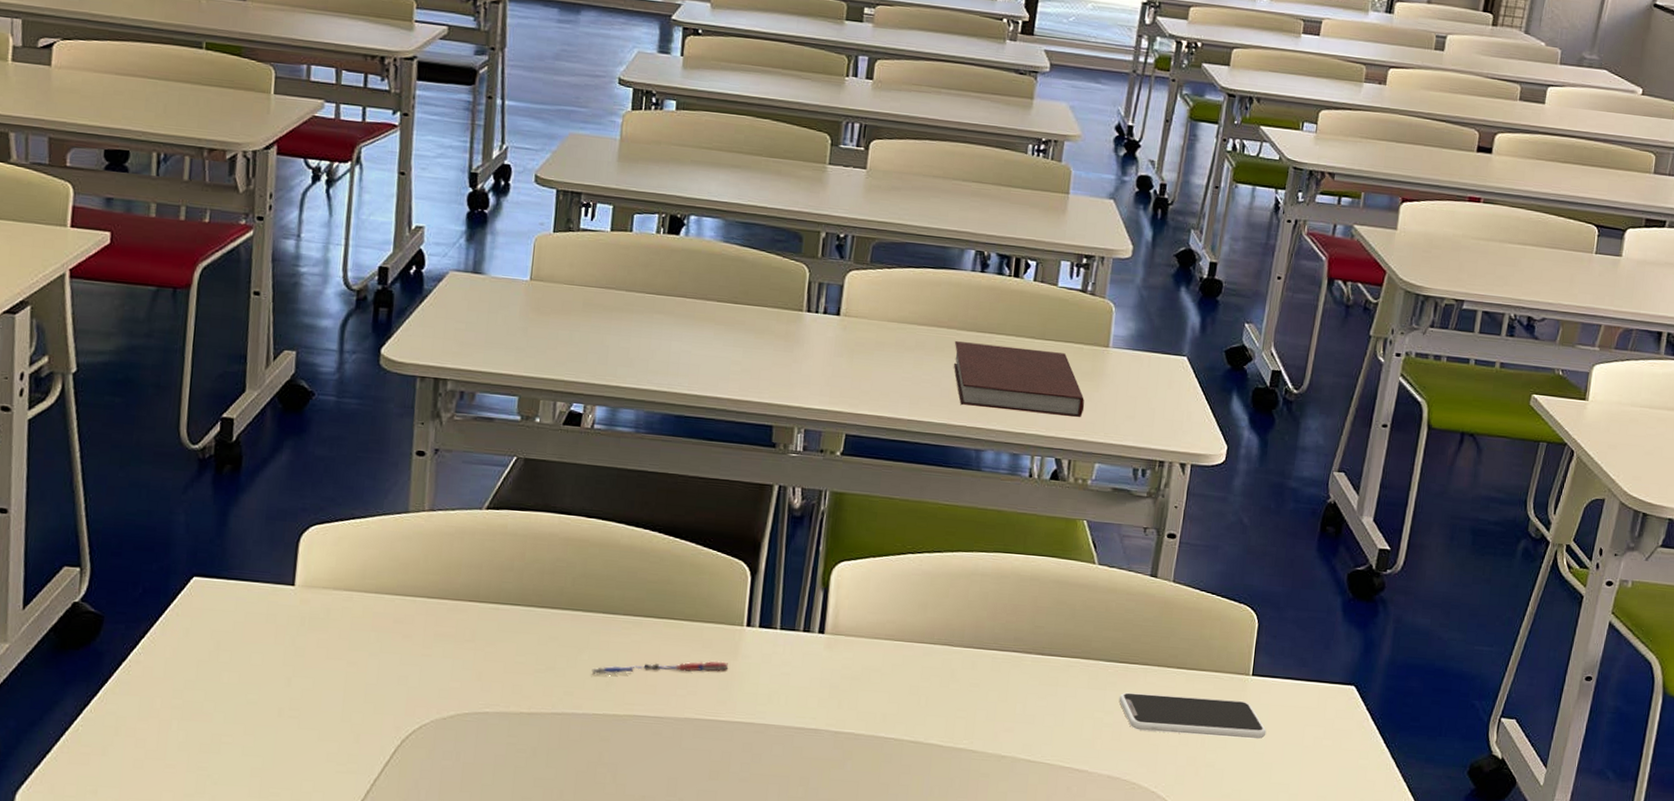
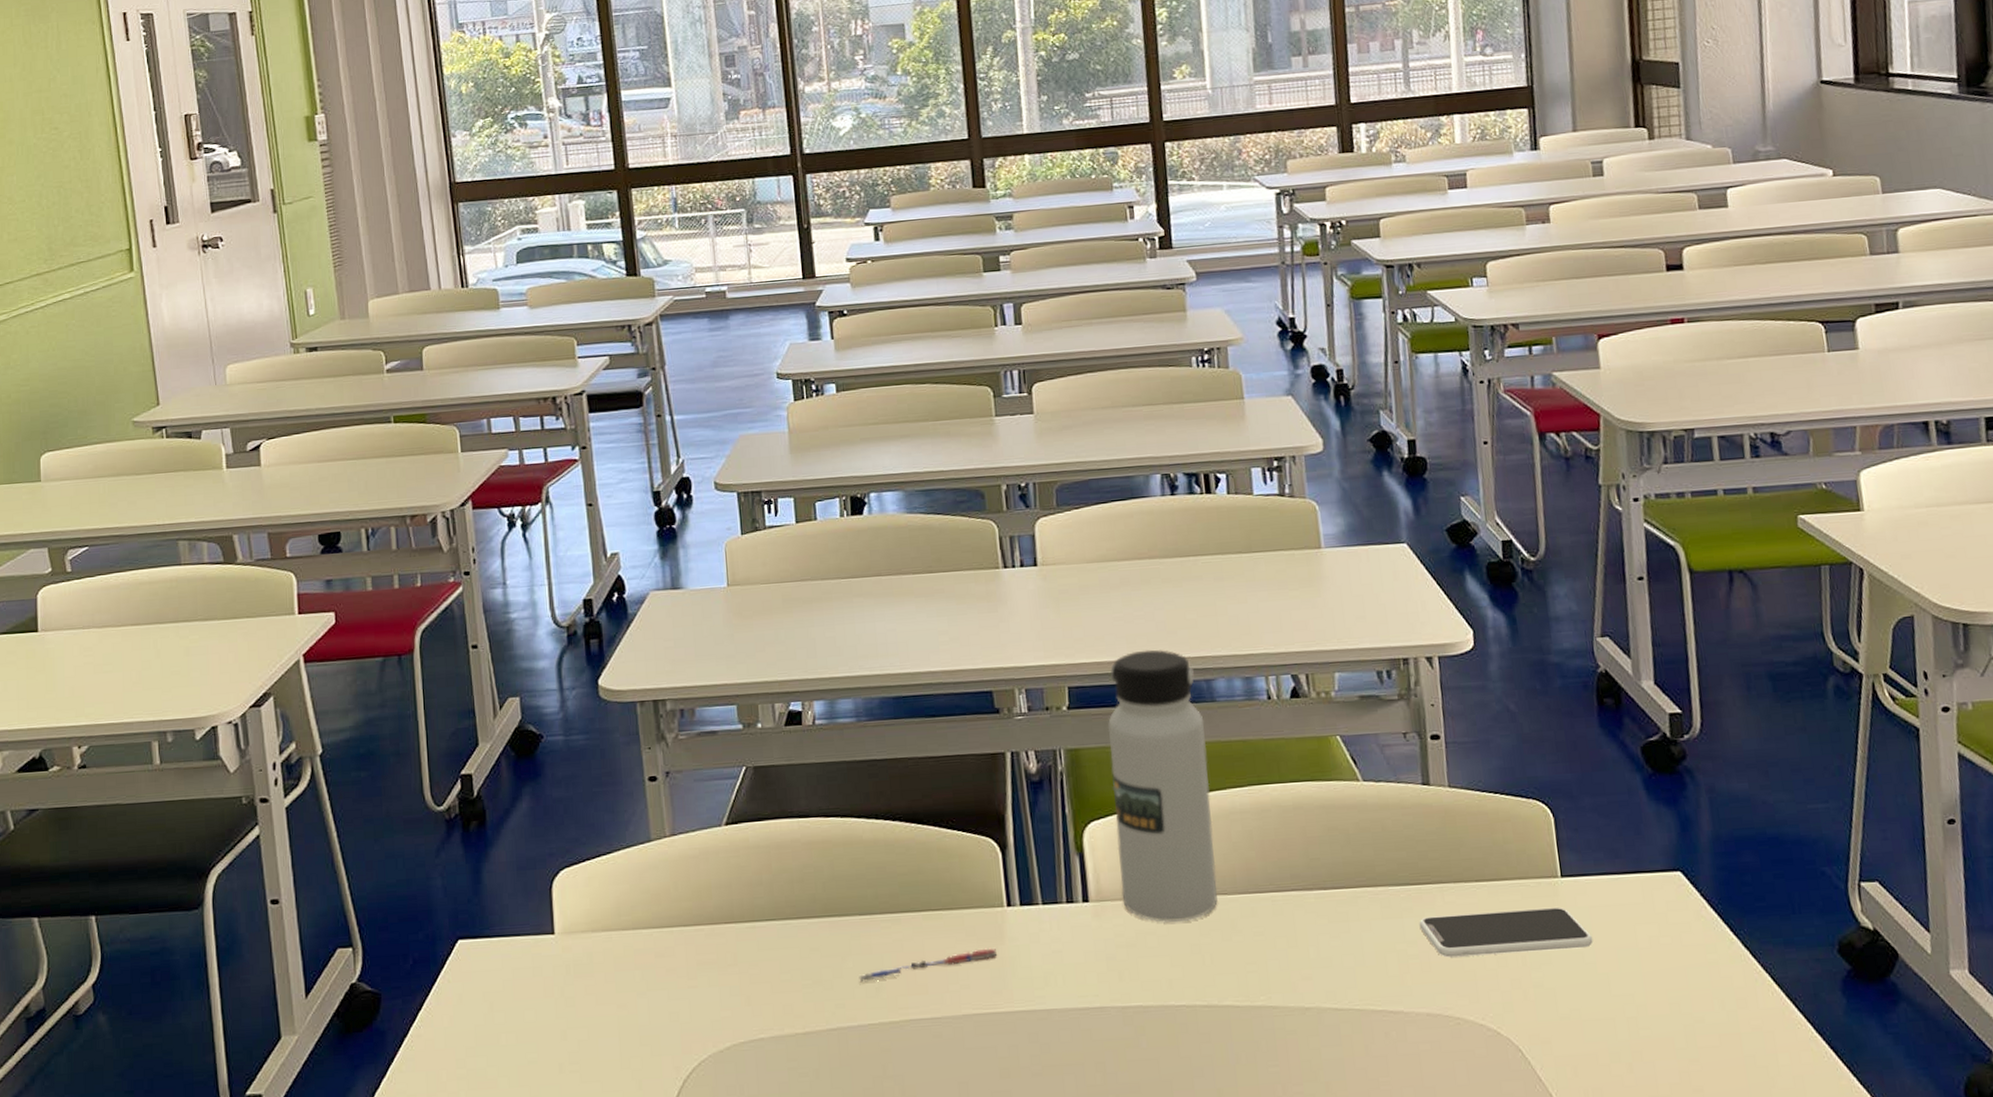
water bottle: none [856,412,967,664] -> present [1107,649,1218,922]
notebook: present [954,341,1084,418] -> none [1159,563,1310,635]

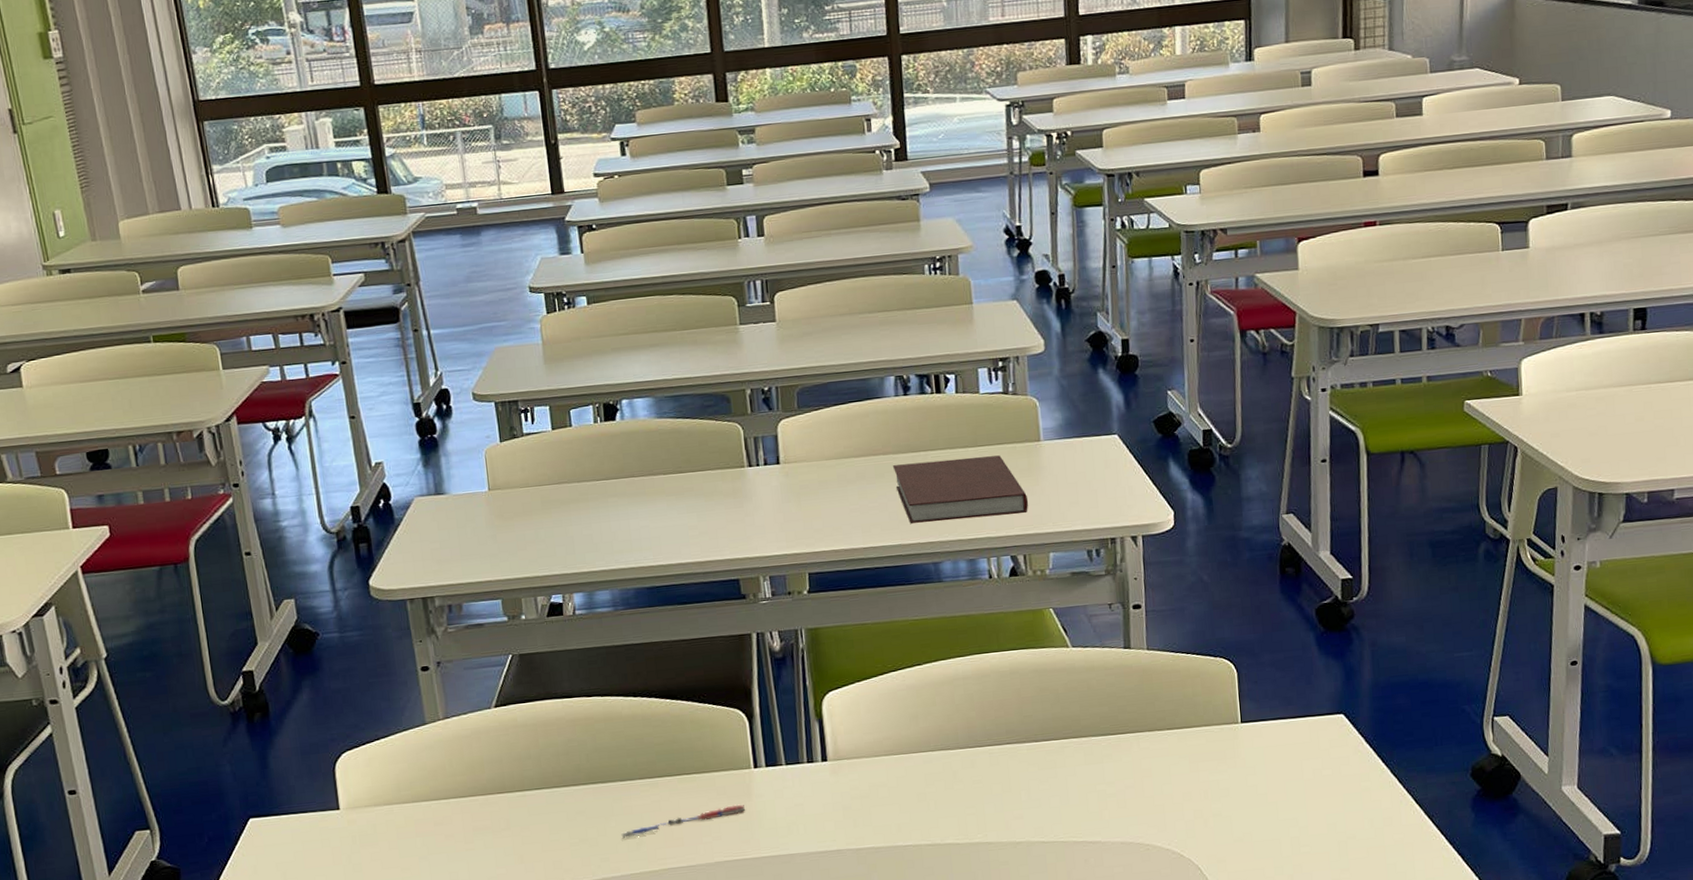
water bottle: present [1107,649,1218,922] -> none [844,537,941,776]
notebook: none [1159,563,1310,635] -> present [892,455,1028,524]
smartphone: present [1419,907,1593,958] -> none [1117,748,1266,795]

